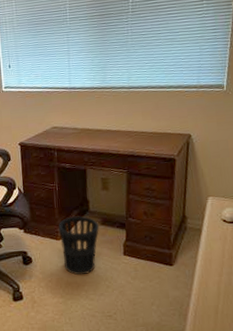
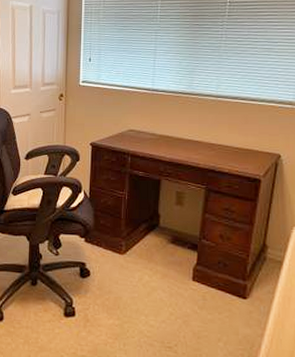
wastebasket: present [58,216,100,275] -> none [123,230,169,297]

